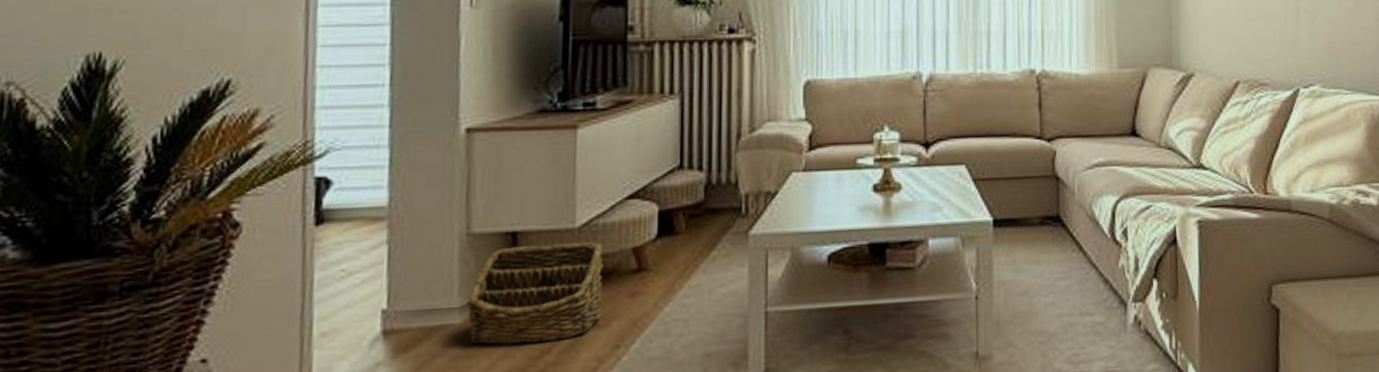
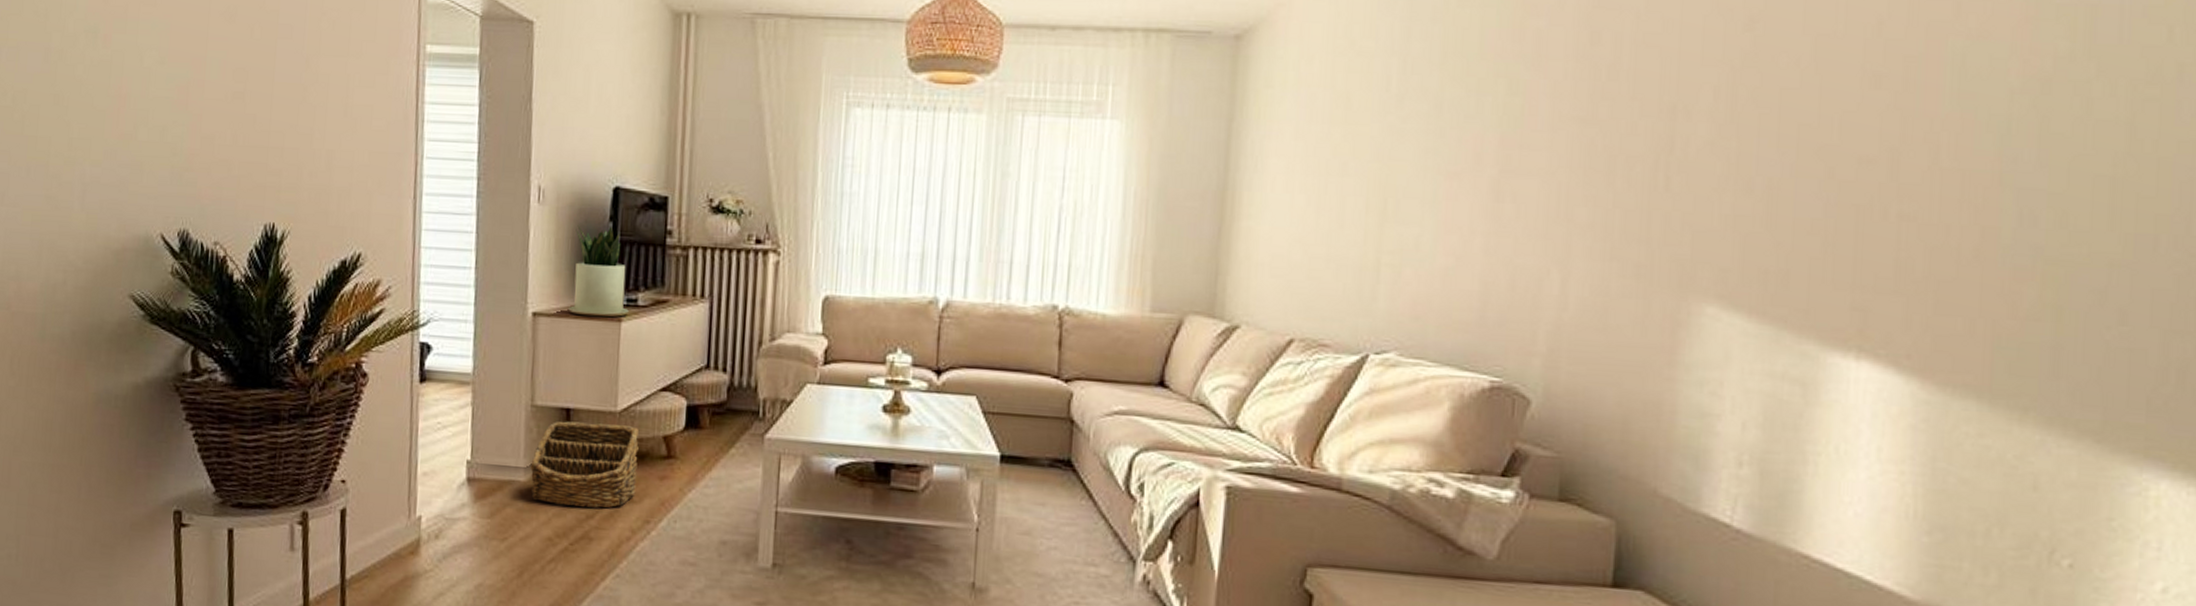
planter: none [510,27,586,127] -> present [567,225,629,318]

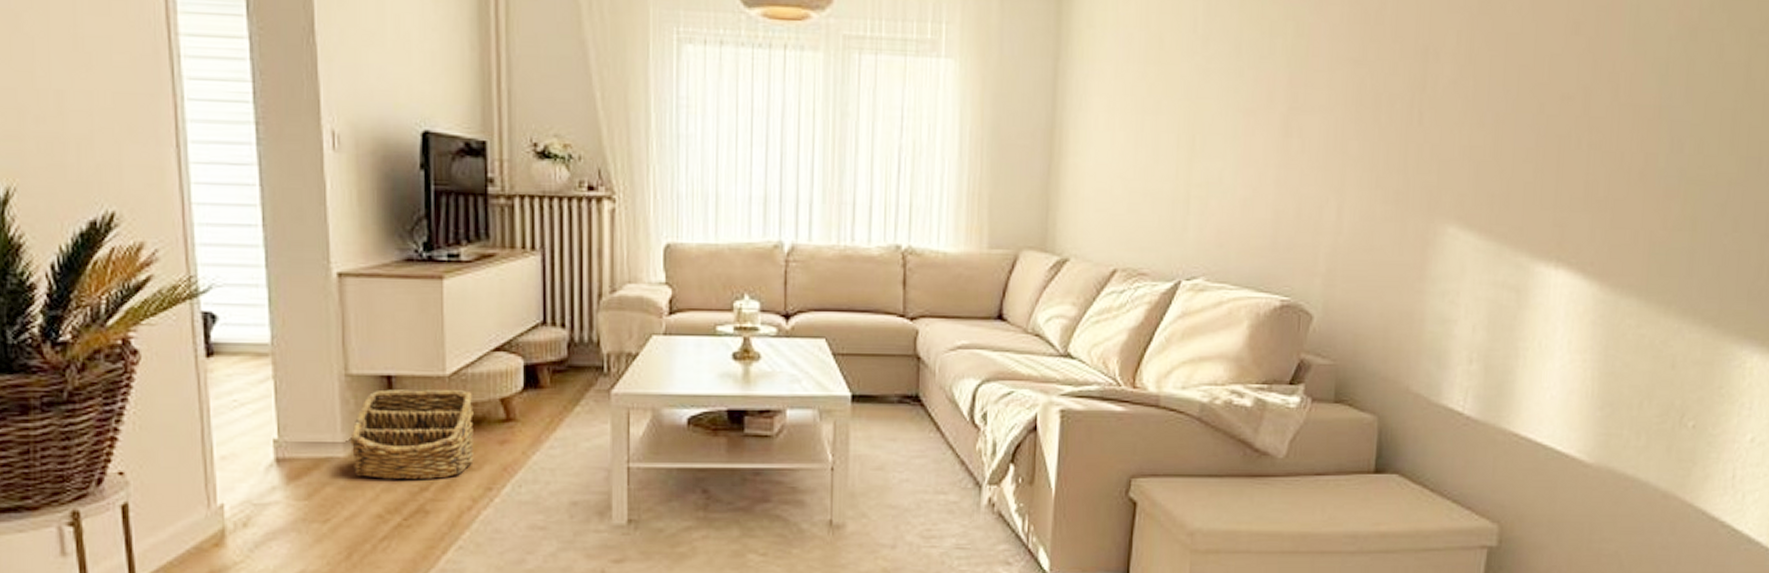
planter: present [567,225,629,318] -> none [379,175,451,275]

